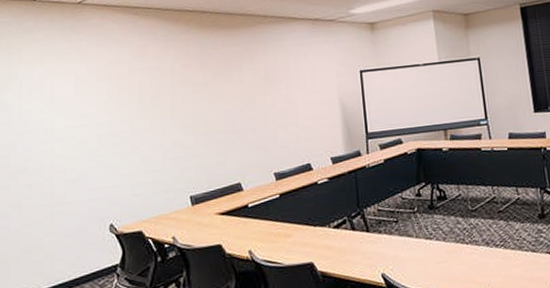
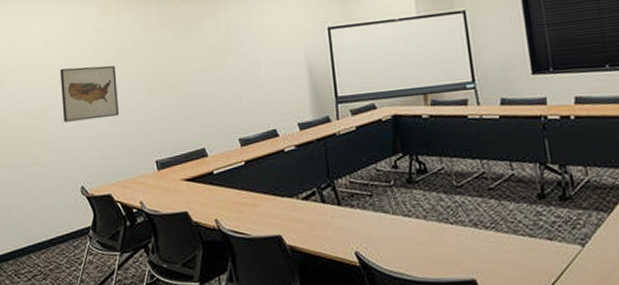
wall art: none [92,104,153,161] -> present [60,65,119,122]

